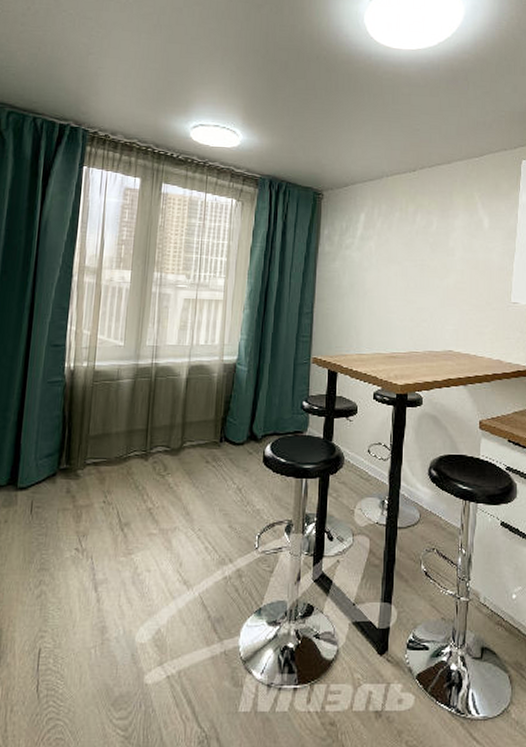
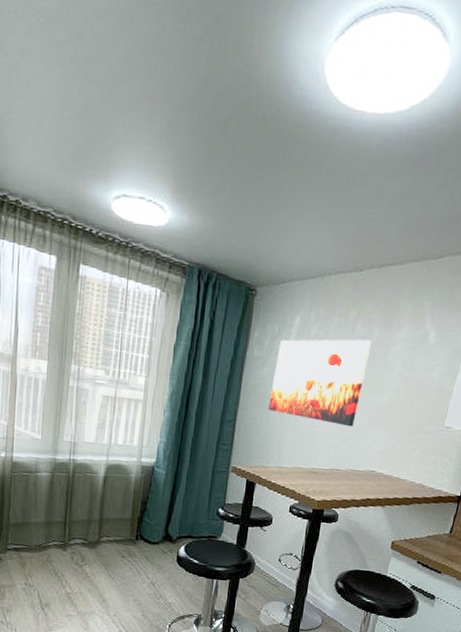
wall art: none [343,229,433,310] -> present [268,339,372,427]

